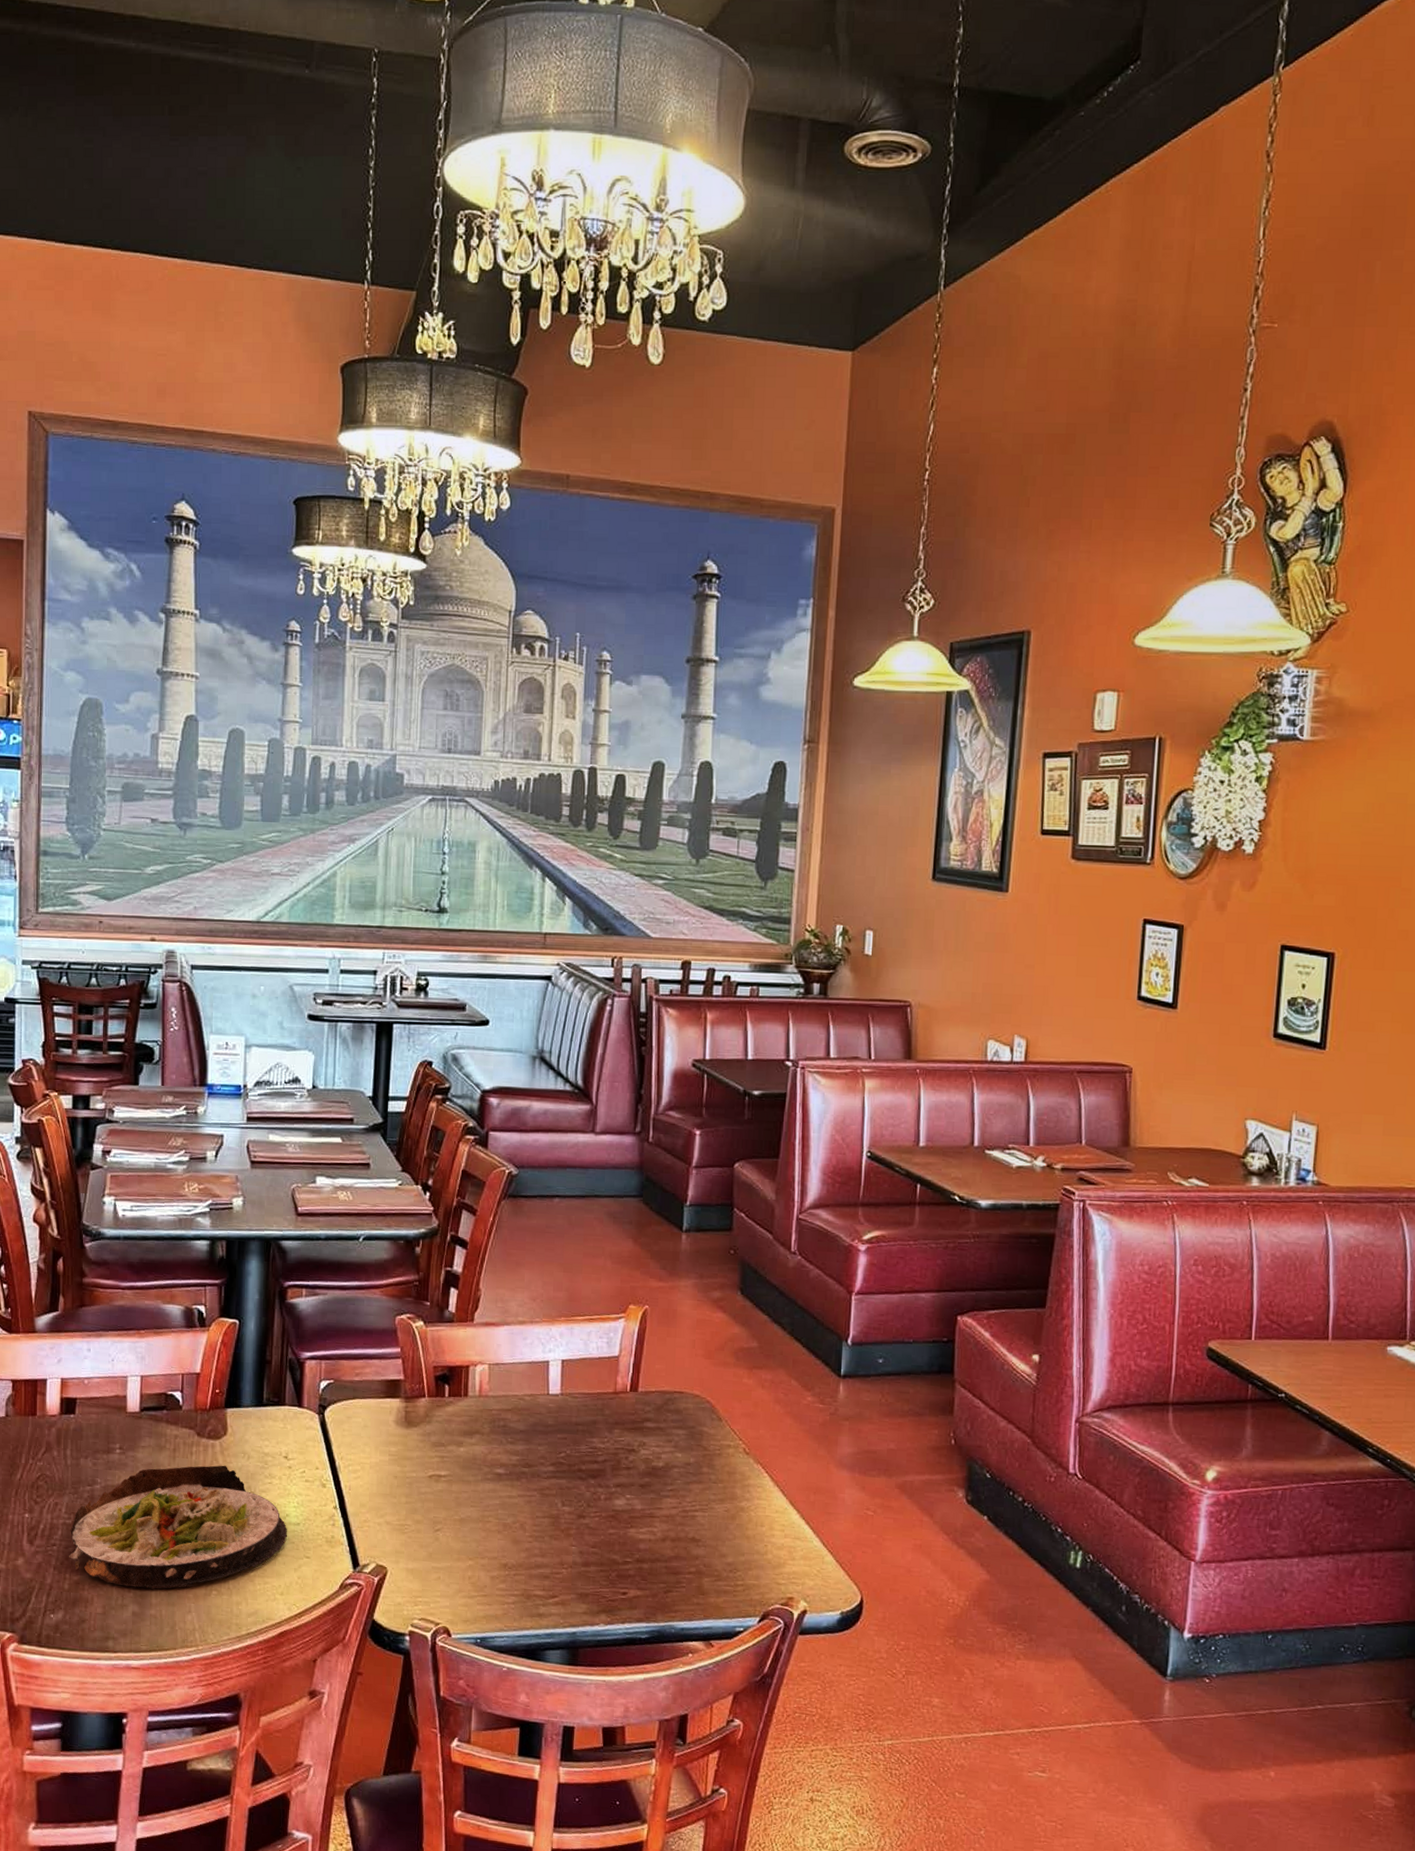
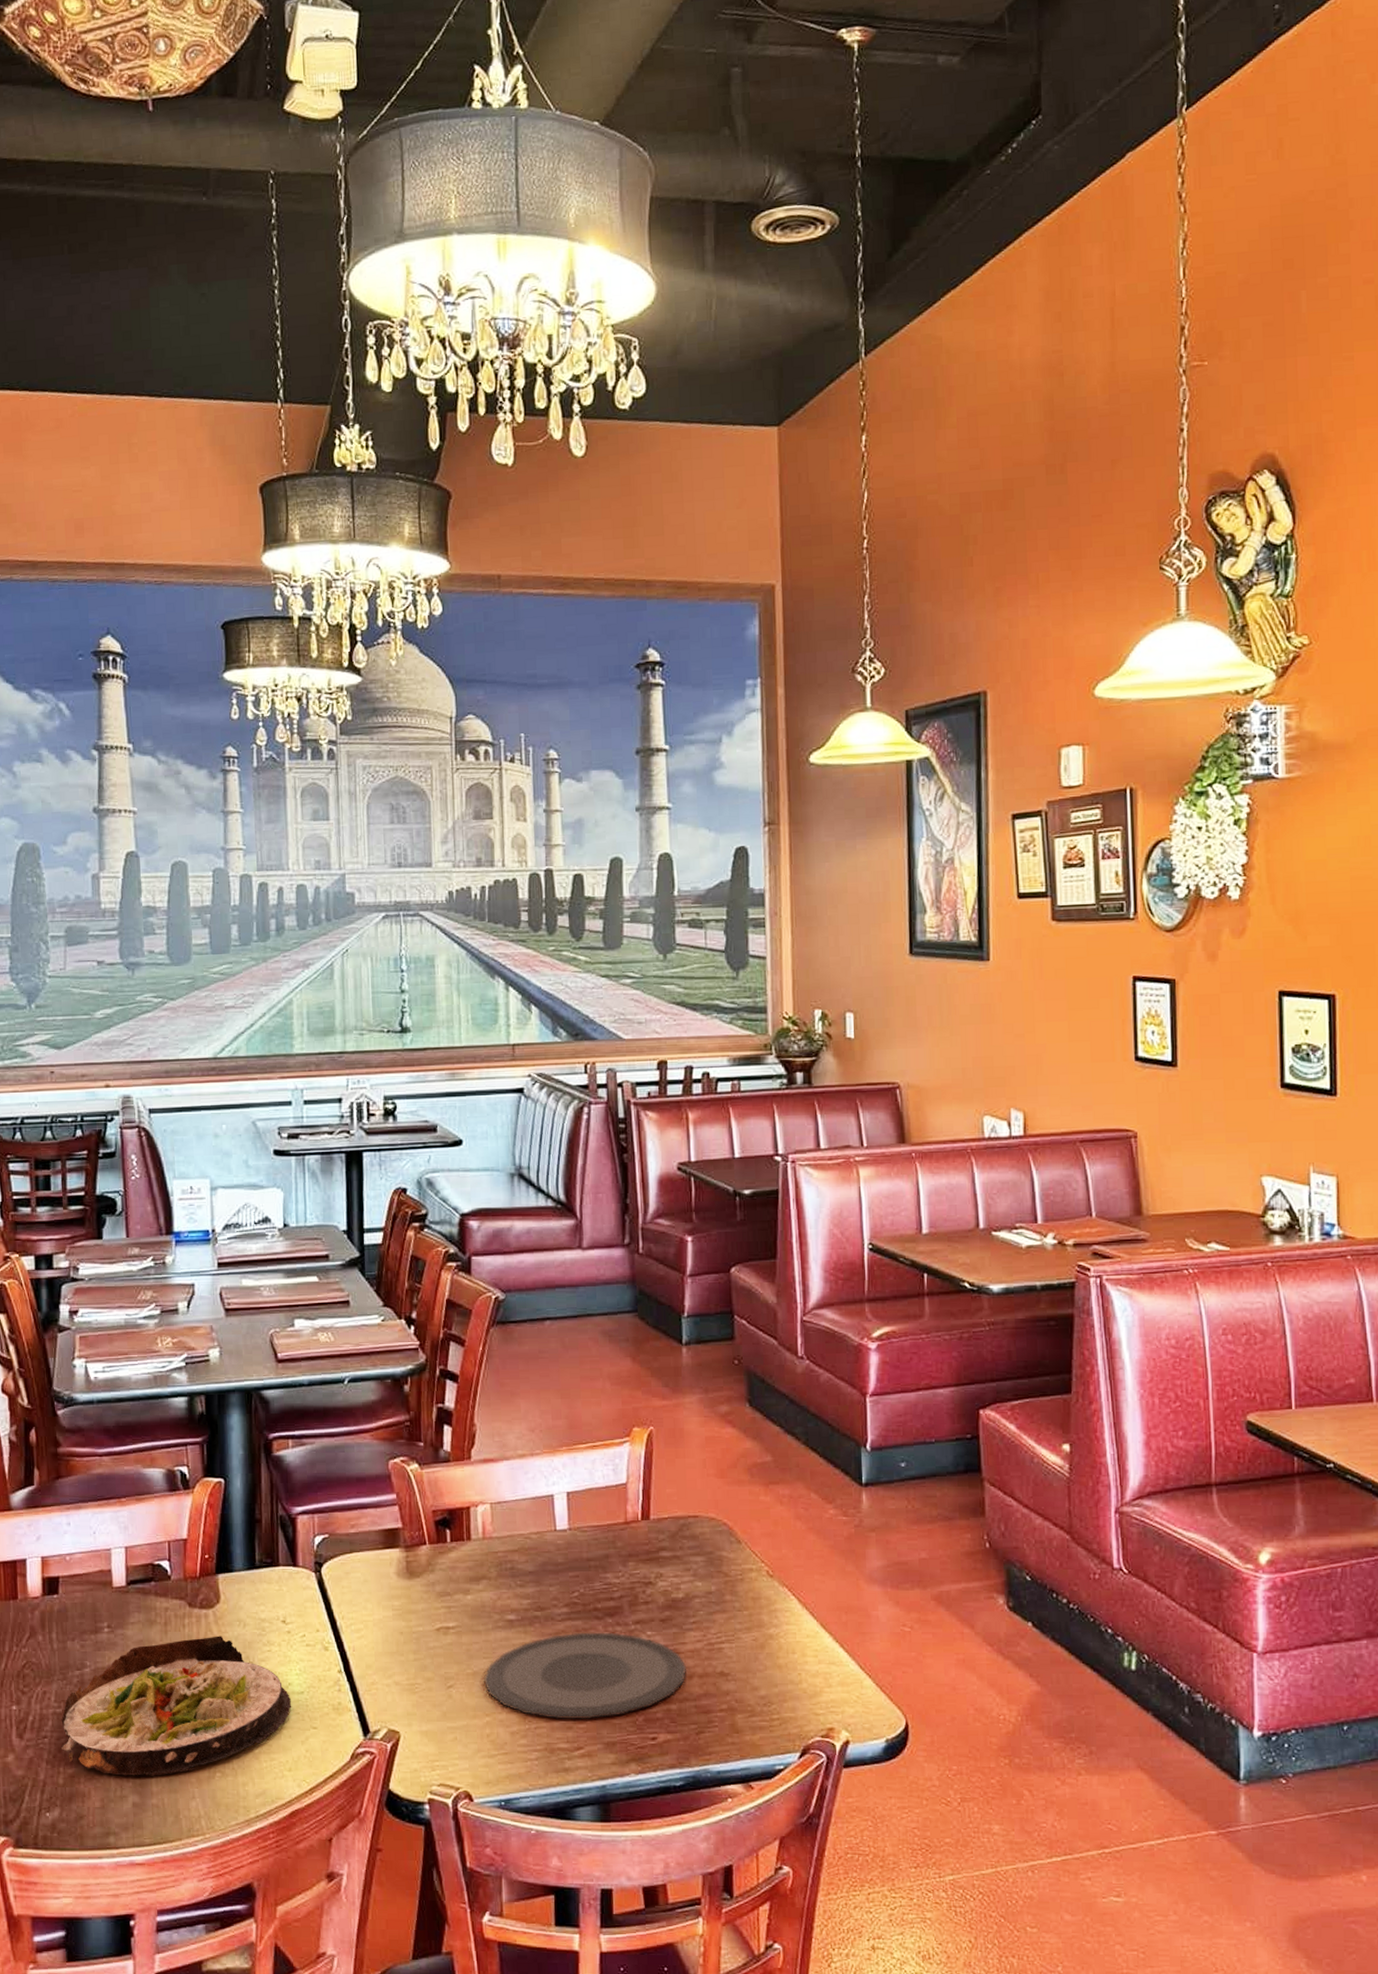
plate: none [470,1490,660,1572] -> present [484,1632,686,1720]

